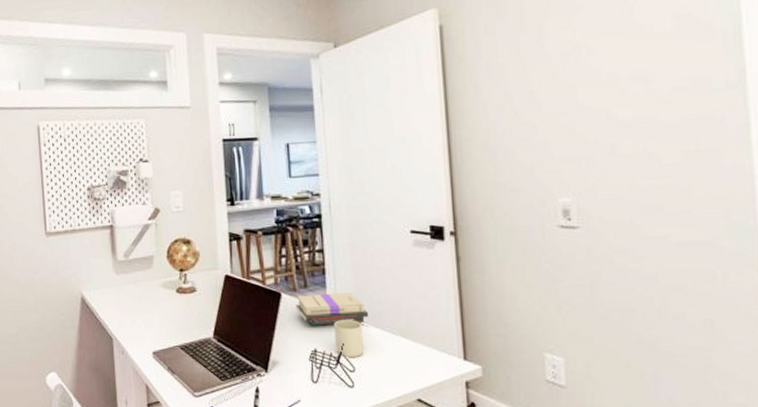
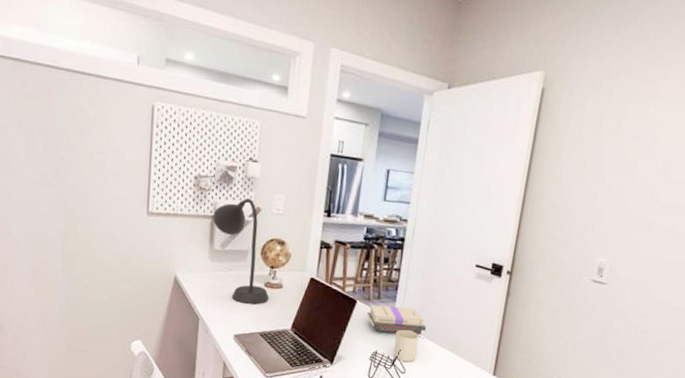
desk lamp: none [111,200,184,315] -> present [213,198,269,305]

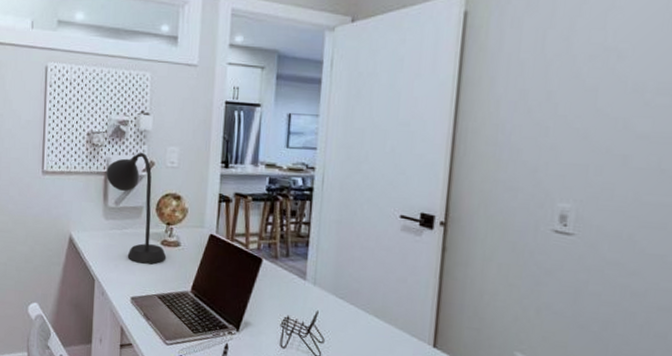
books: present [366,304,427,336] -> none [274,263,346,299]
mug: present [393,330,420,363] -> none [308,292,338,330]

